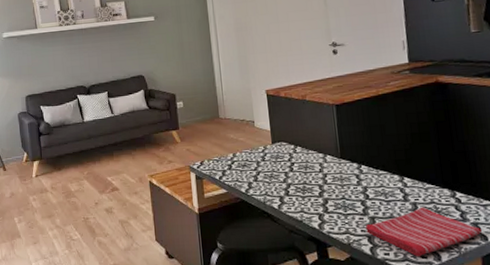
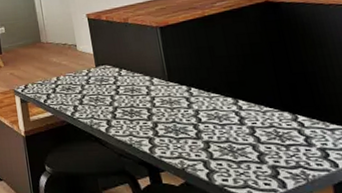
dish towel: present [366,207,483,256] -> none [200,131,332,183]

